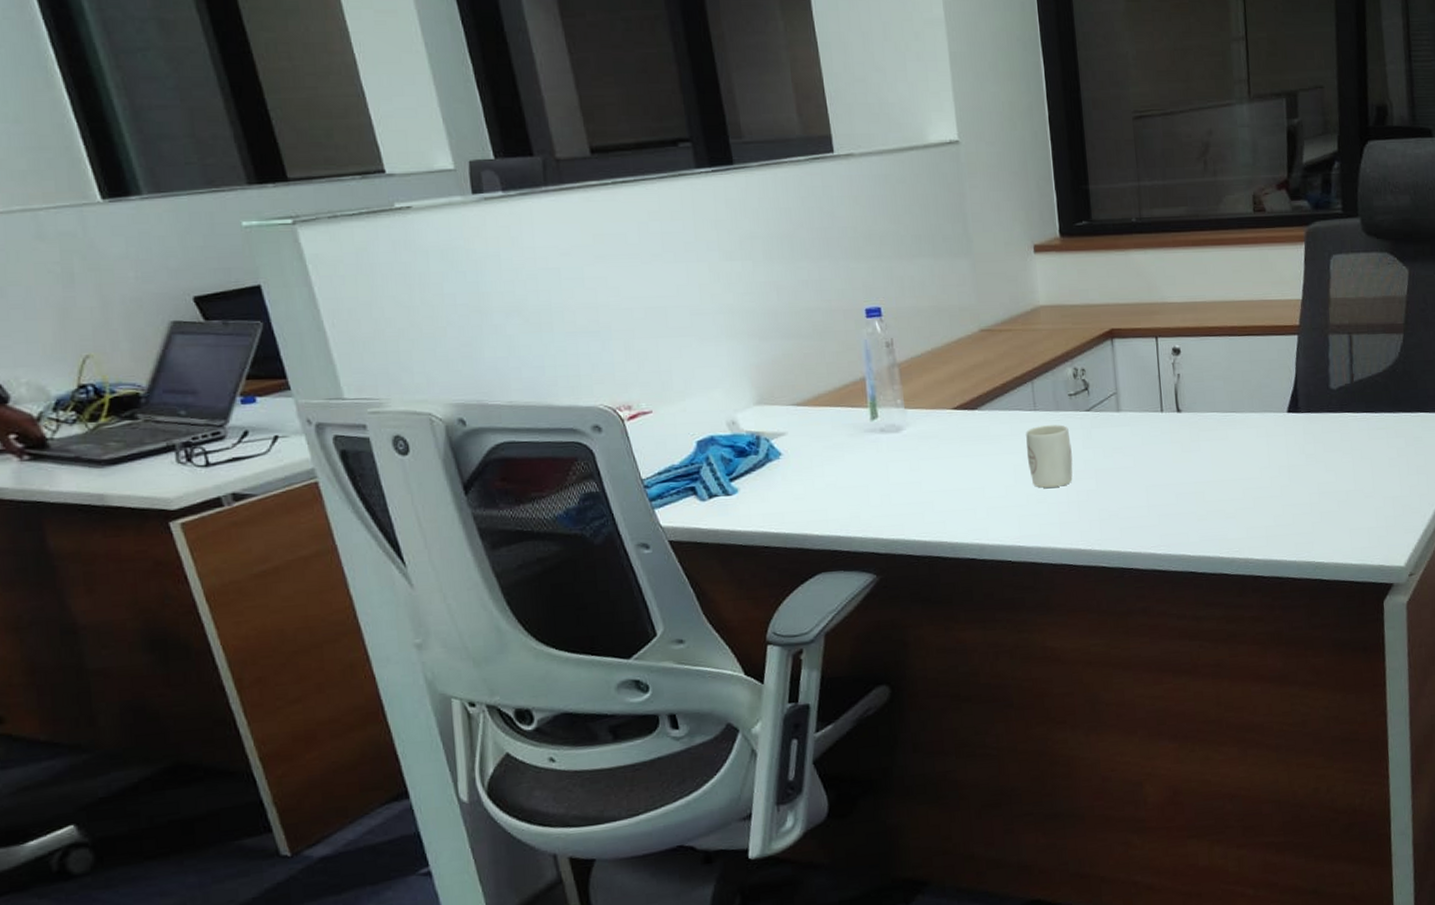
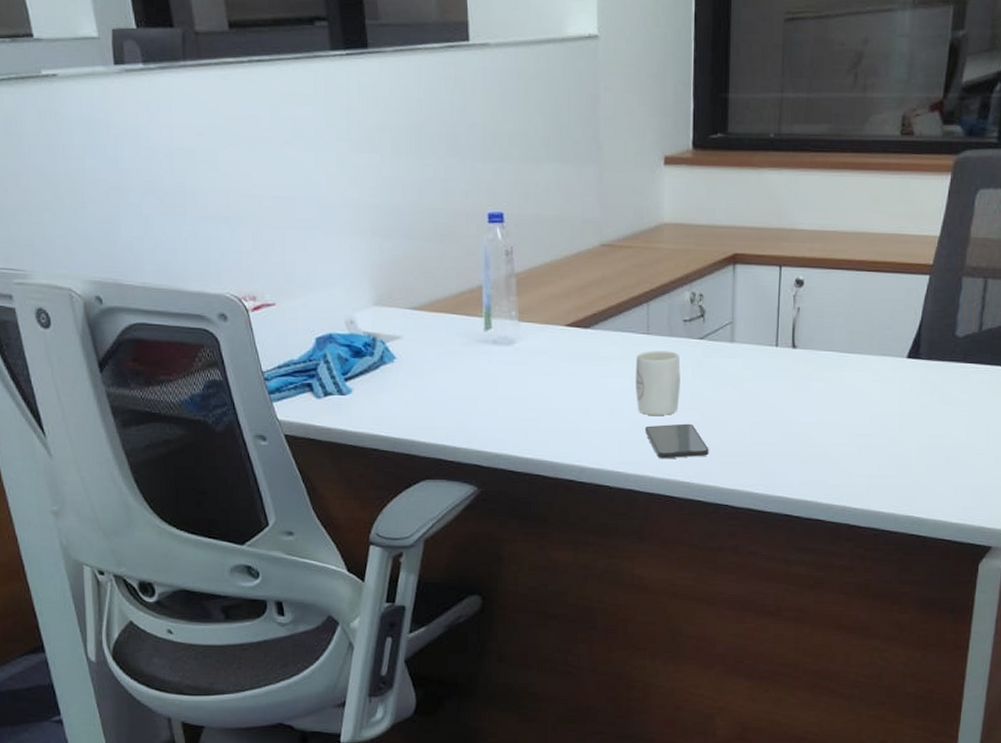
phone: none [1042,492,1108,530] -> present [645,423,709,459]

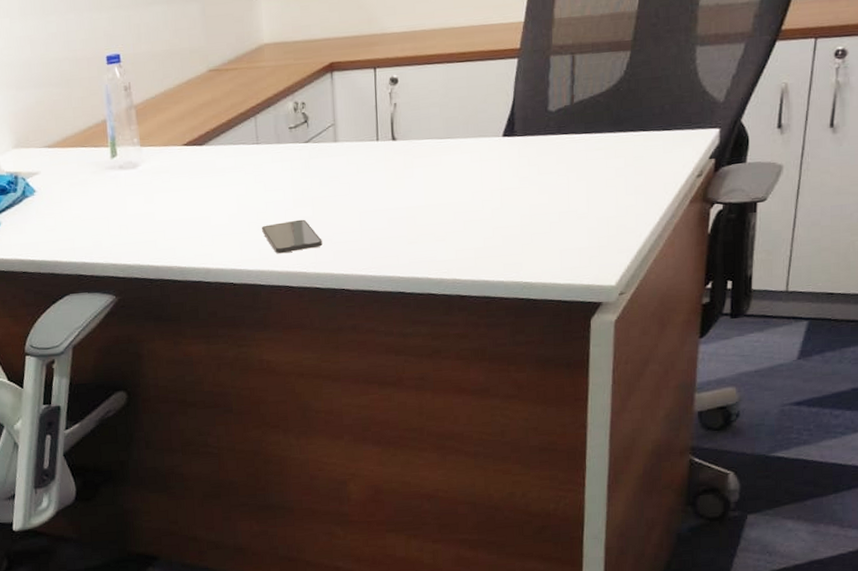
mug: present [635,350,681,415] -> none [248,156,291,216]

